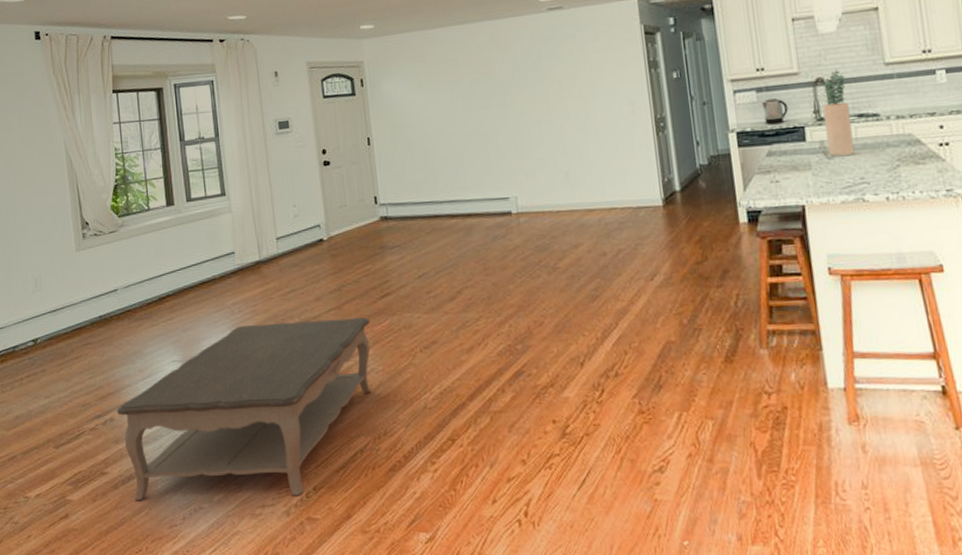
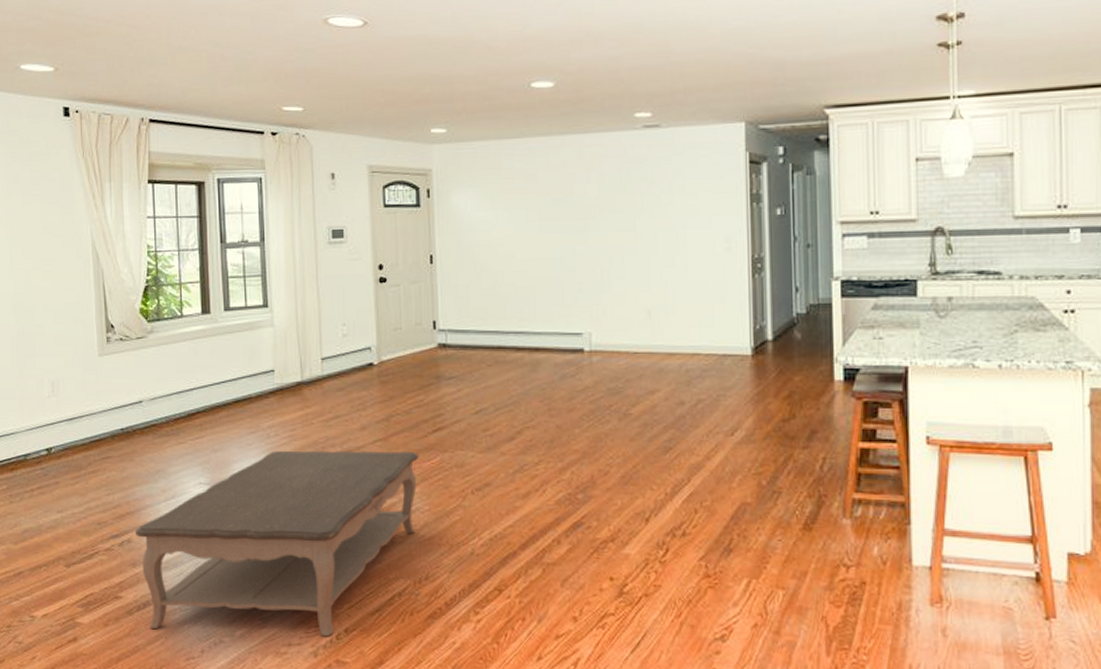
kettle: present [761,97,788,125] -> none [872,245,901,275]
vase: present [822,69,855,157] -> none [939,218,970,316]

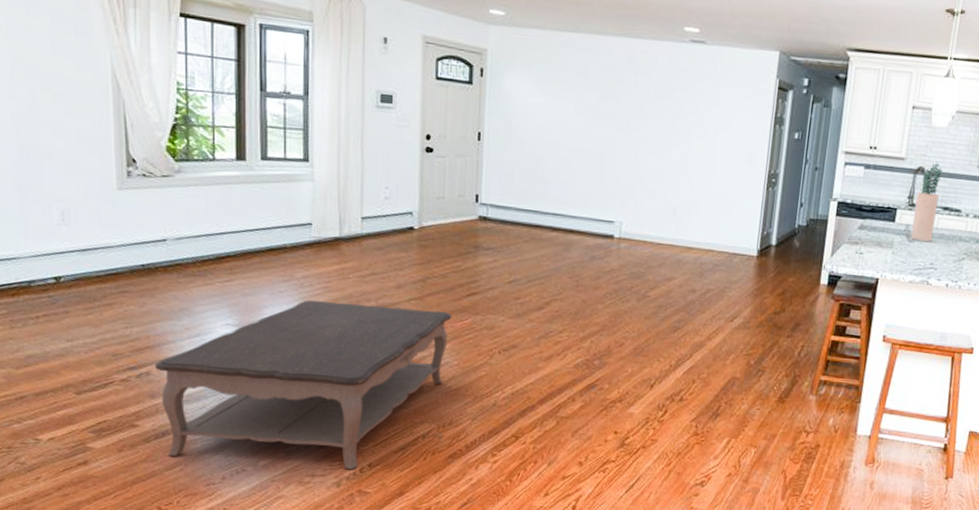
vase: none [939,218,970,316] -> present [910,162,943,243]

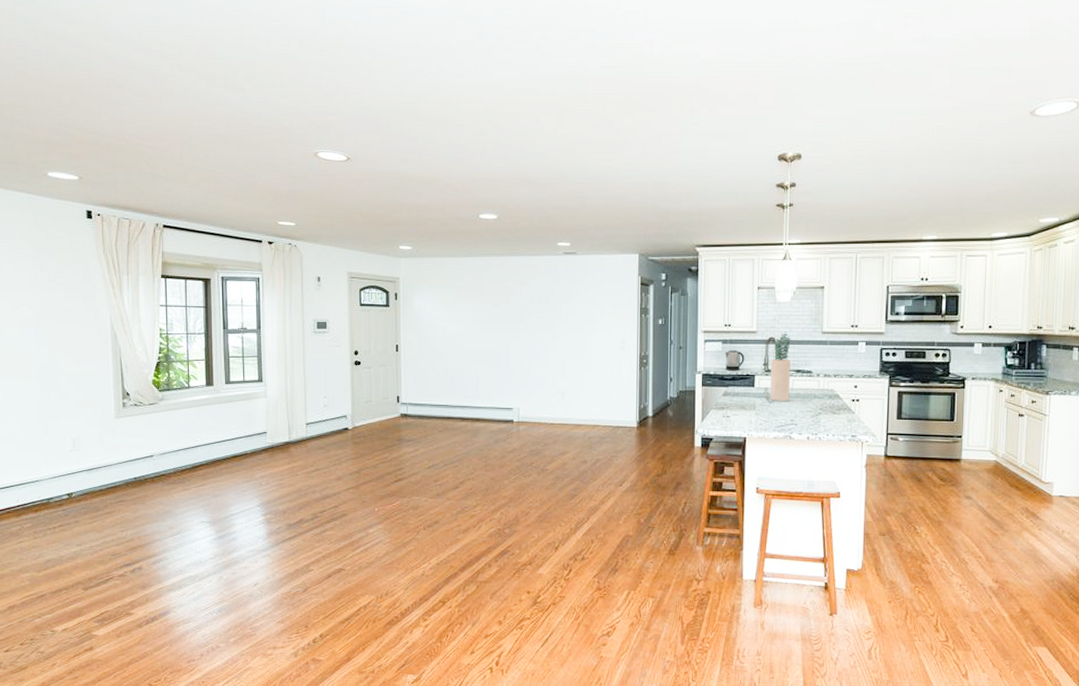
coffee table: present [154,300,452,470] -> none [145,495,383,641]
kettle: none [865,176,888,202] -> present [725,349,745,371]

